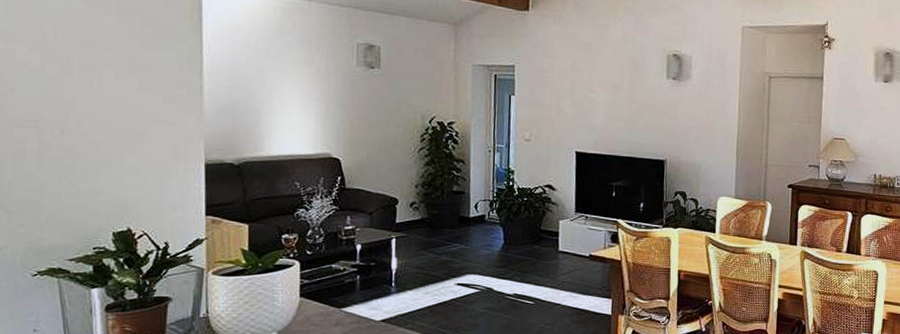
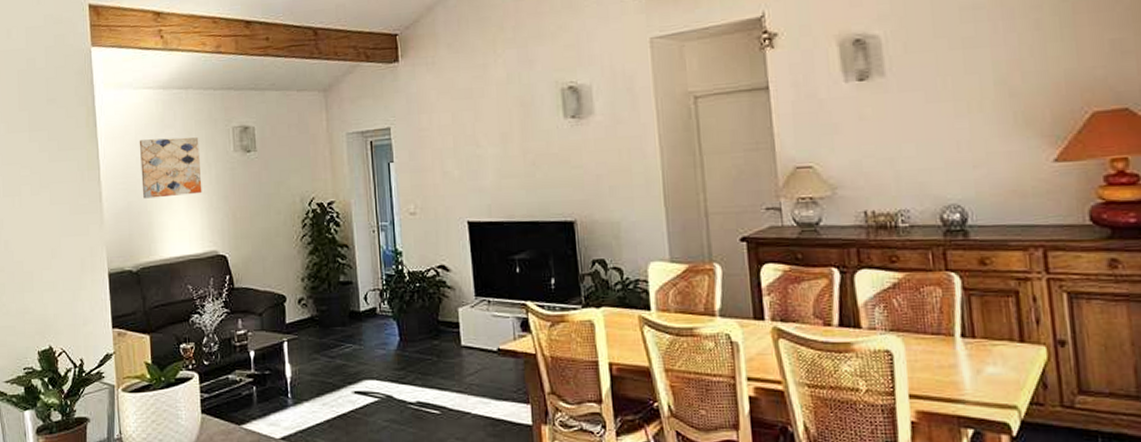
wall art: none [251,42,320,100] -> present [139,137,202,199]

